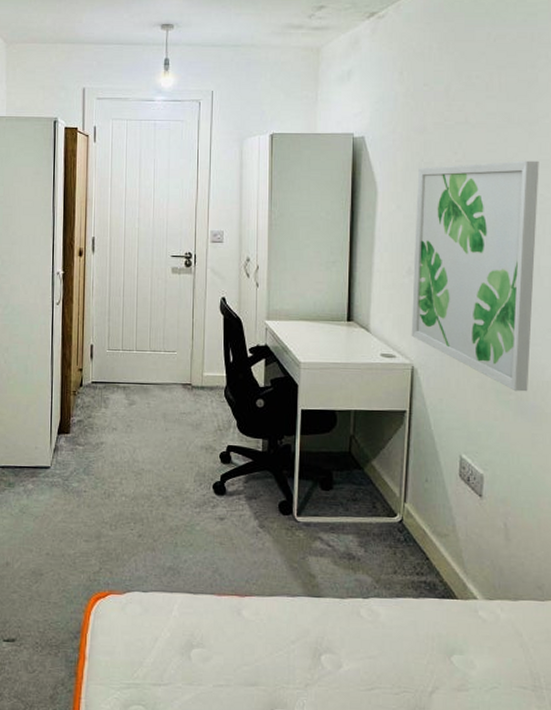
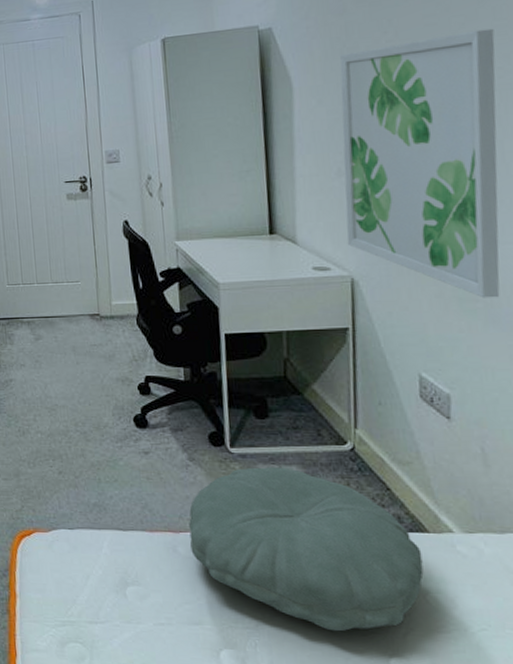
pillow: none [254,535,450,691] -> present [189,467,424,632]

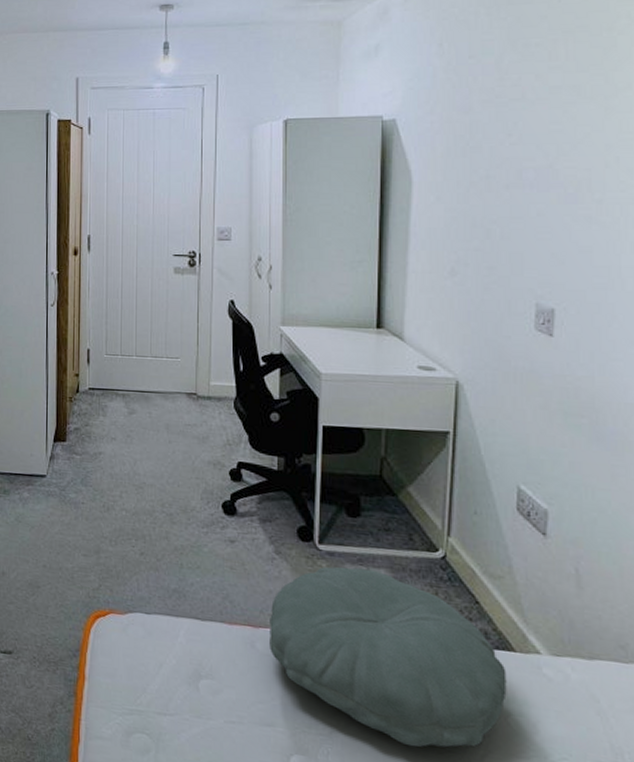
wall art: present [340,28,500,298] -> none [455,141,619,415]

